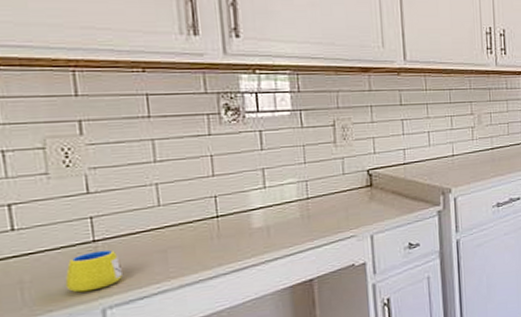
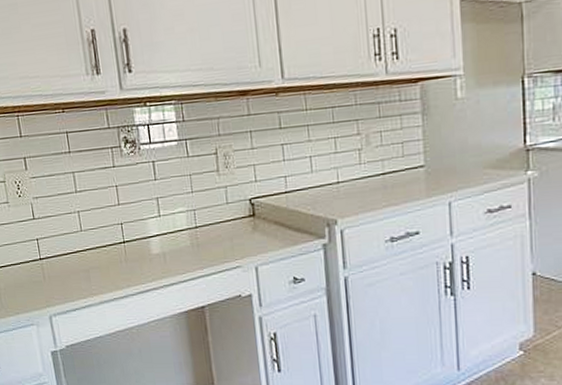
mug: present [65,249,124,293] -> none [25,267,61,301]

